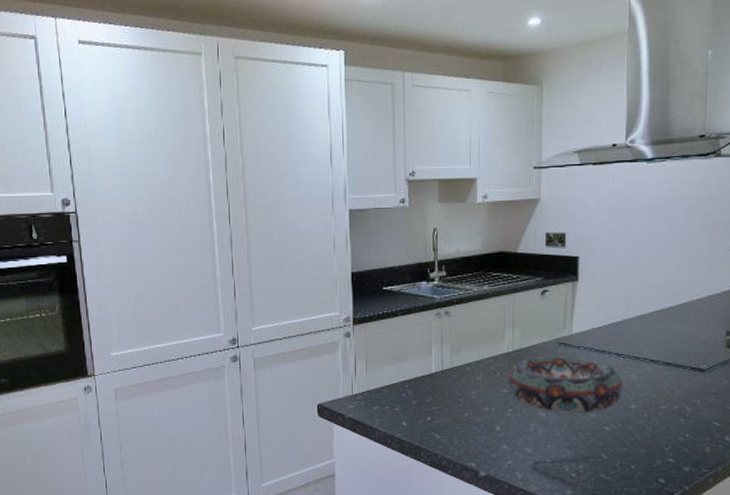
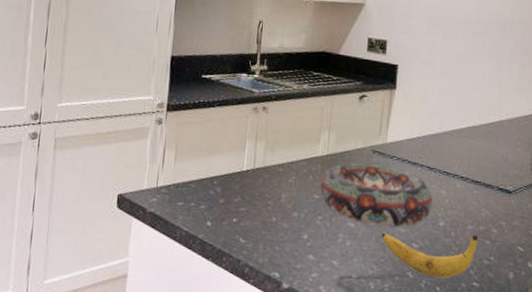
banana: none [573,414,672,457] -> present [381,233,479,279]

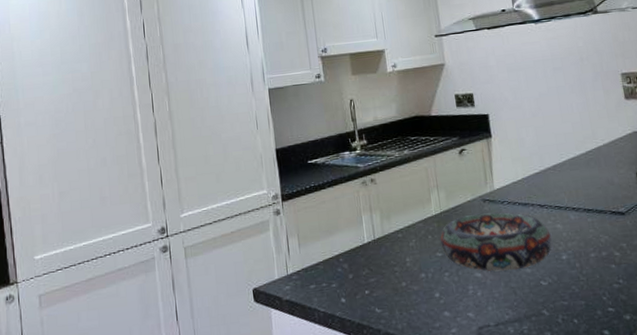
banana: present [381,233,479,279] -> none [509,261,604,311]

